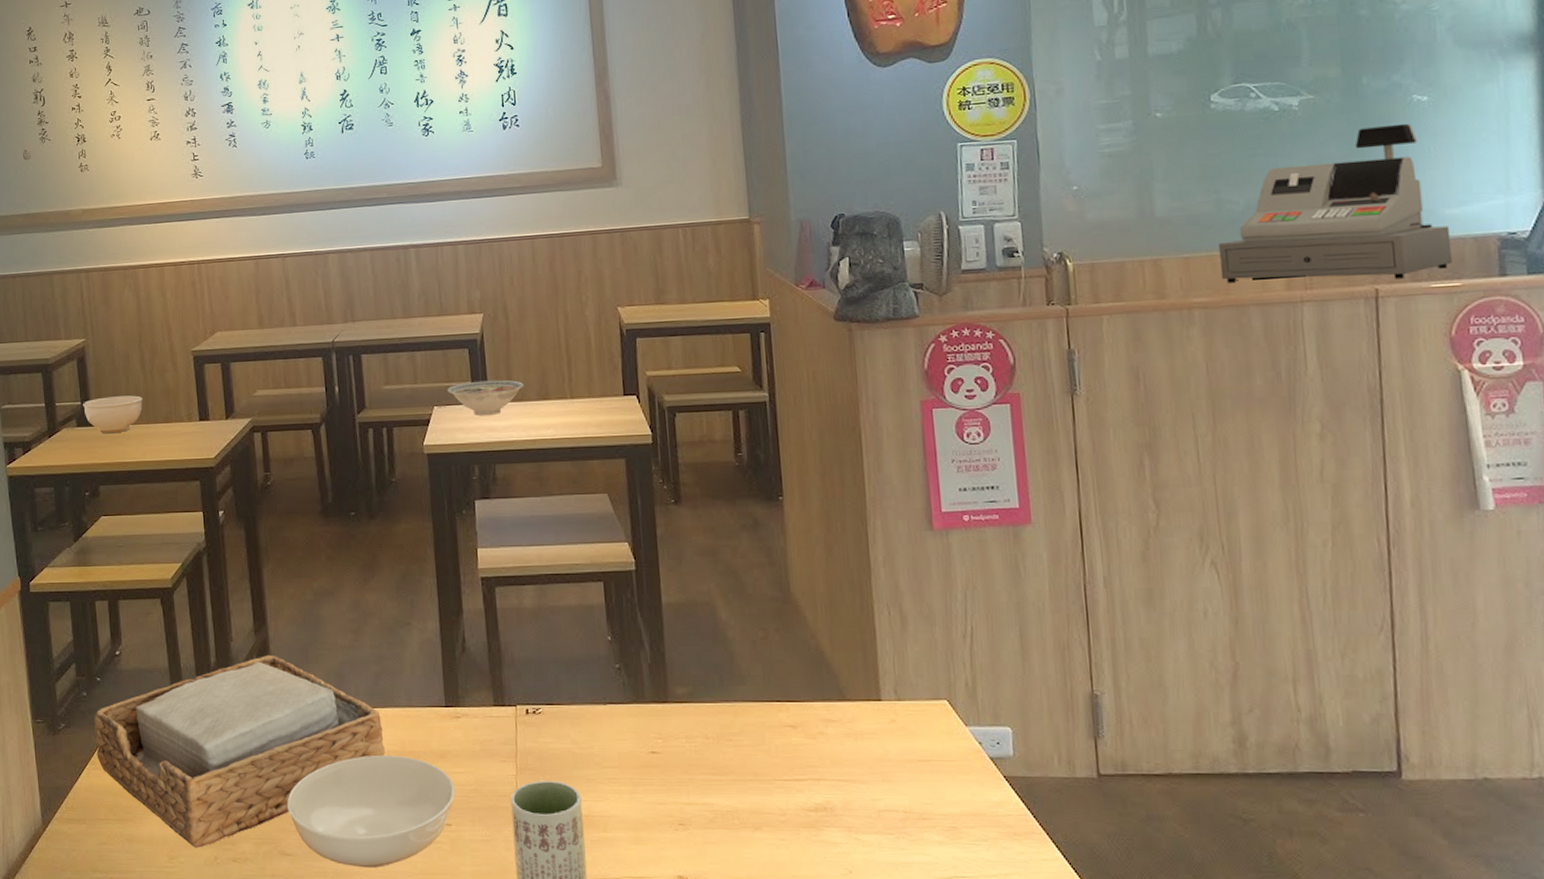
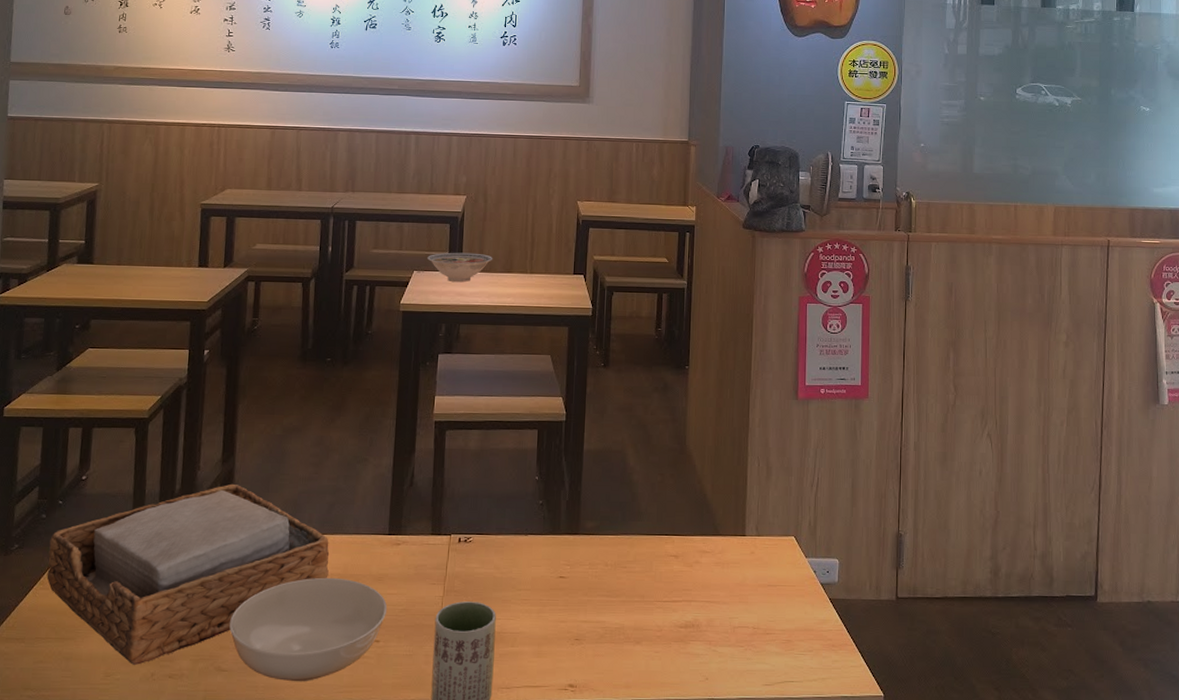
soup bowl: present [83,395,143,434] -> none [86,238,147,273]
cash register: present [1218,123,1454,283] -> none [1012,125,1156,235]

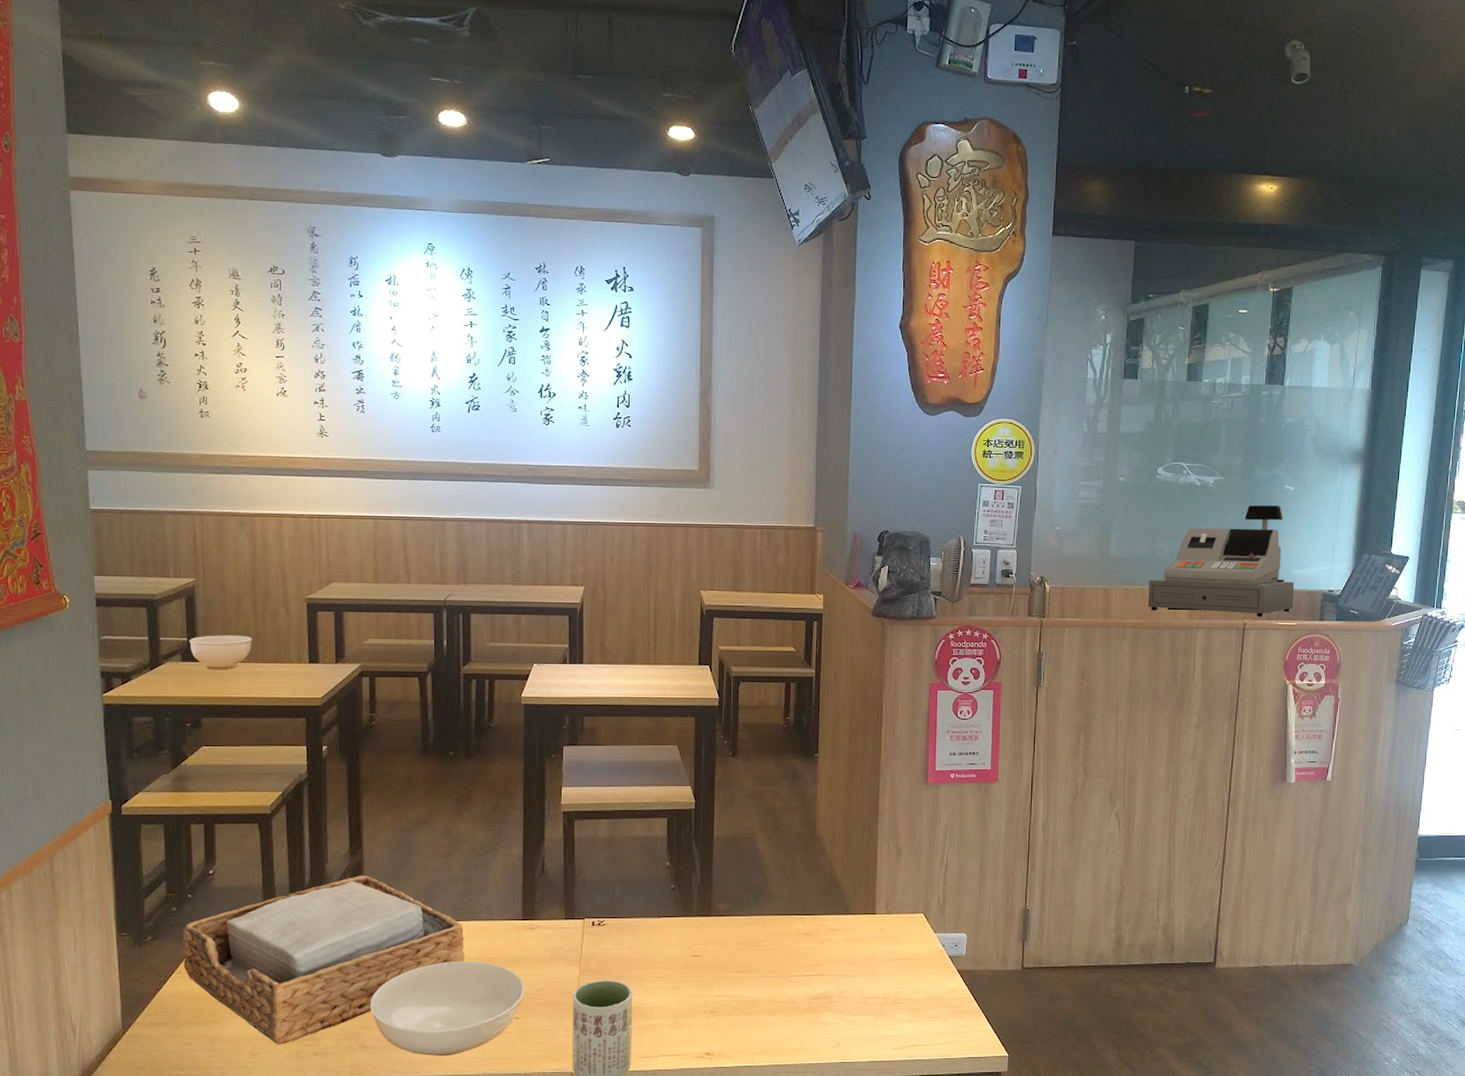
soup bowl: none [86,238,147,273] -> present [189,635,253,670]
soup bowl: present [427,252,493,283] -> none [547,644,615,675]
cash register: none [1012,125,1156,235] -> present [1147,505,1295,617]

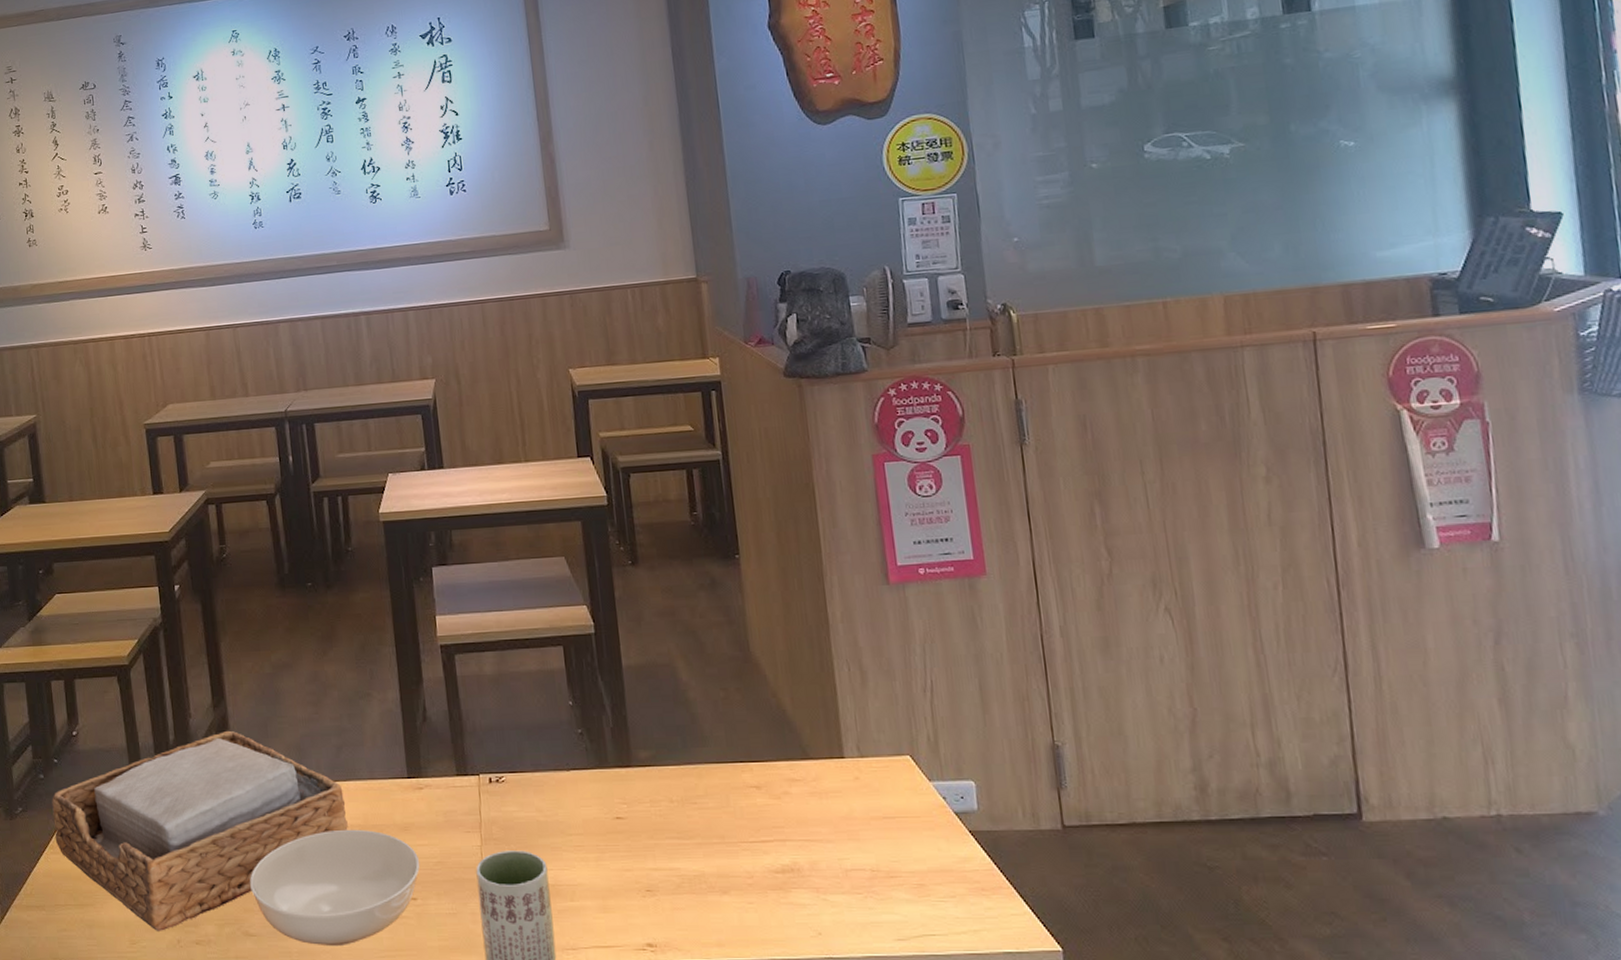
soup bowl: present [189,635,253,670] -> none [35,470,96,510]
cash register: present [1147,505,1295,617] -> none [1157,168,1387,330]

